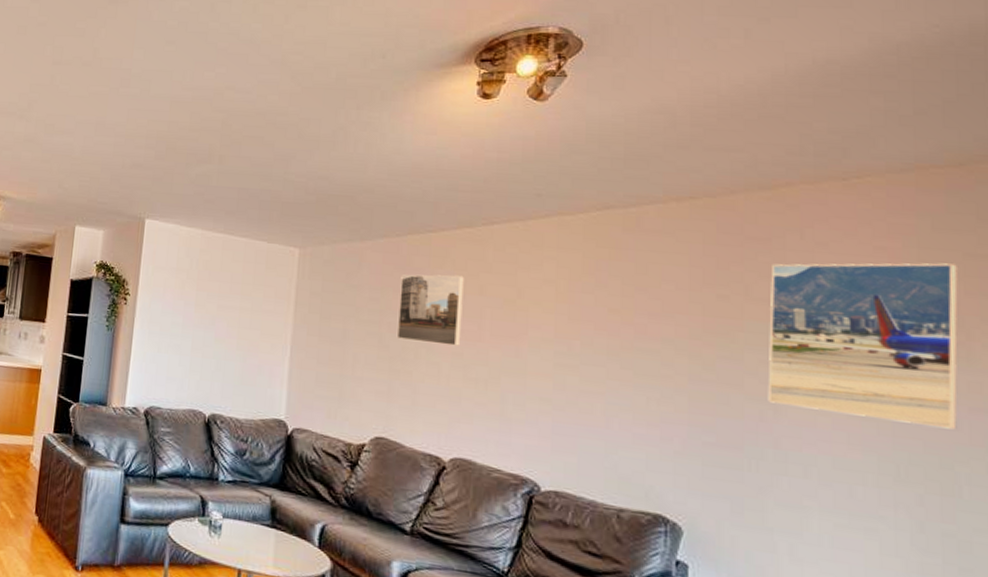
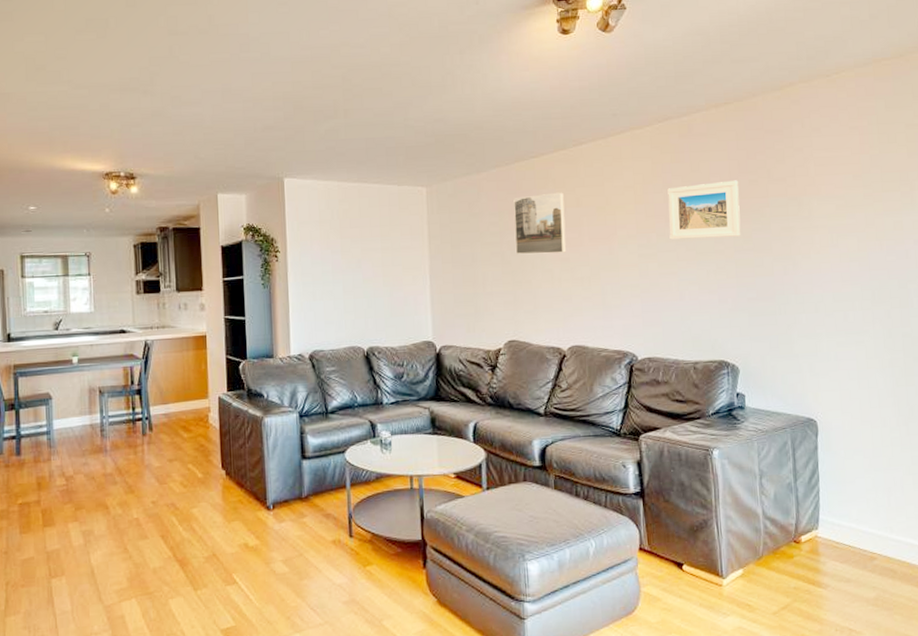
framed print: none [598,289,701,362] -> present [667,180,741,240]
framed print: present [767,263,958,430] -> none [784,133,908,260]

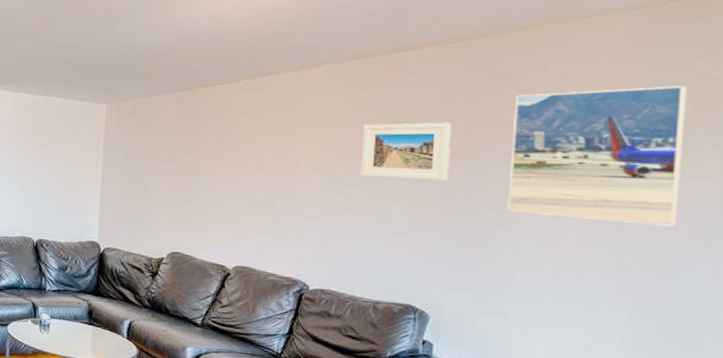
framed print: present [513,192,567,255] -> none [188,119,245,177]
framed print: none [784,133,908,260] -> present [507,86,687,227]

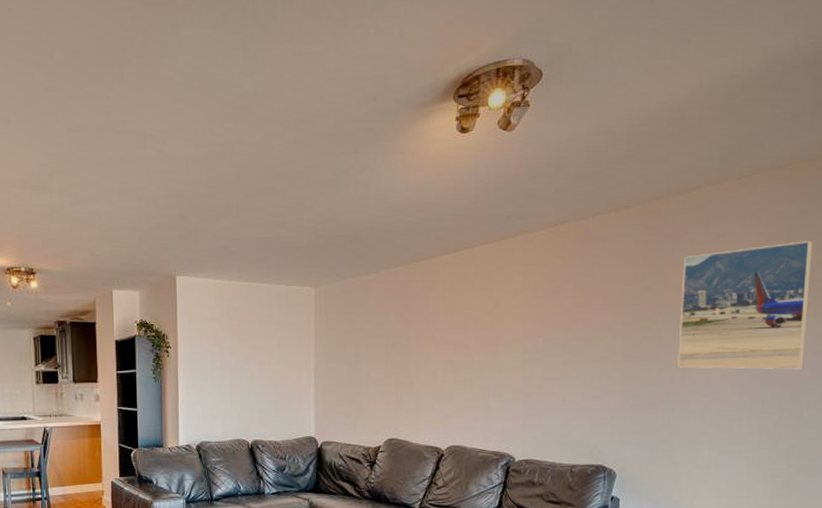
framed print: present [360,122,451,181] -> none [556,286,632,345]

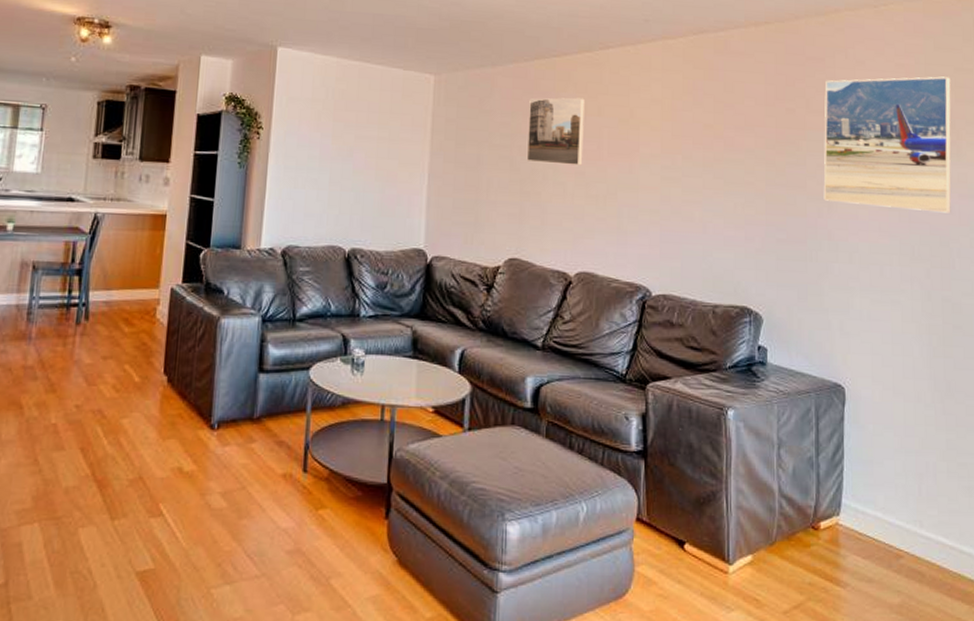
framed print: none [400,295,452,356] -> present [526,97,585,166]

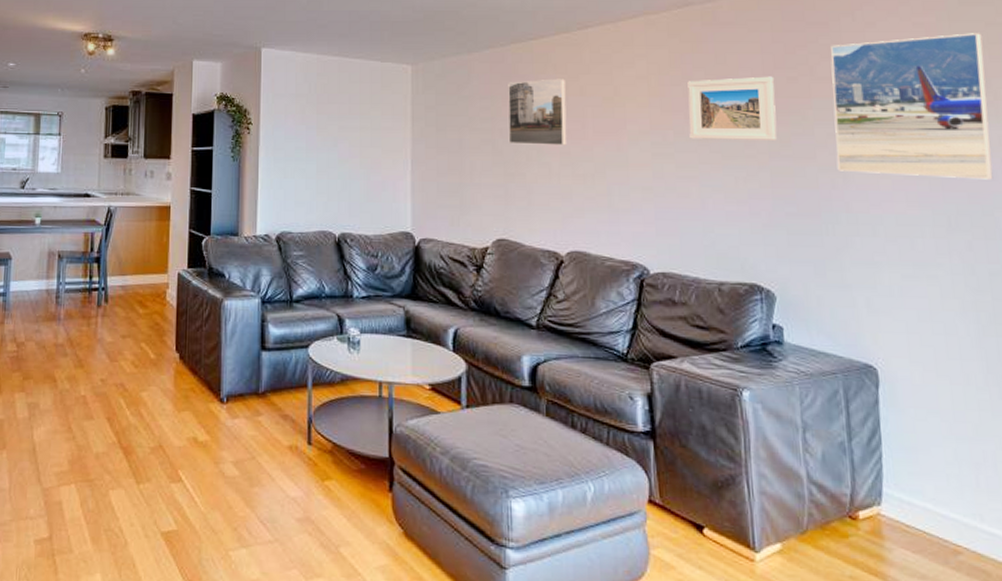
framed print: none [696,106,774,169] -> present [687,76,777,140]

